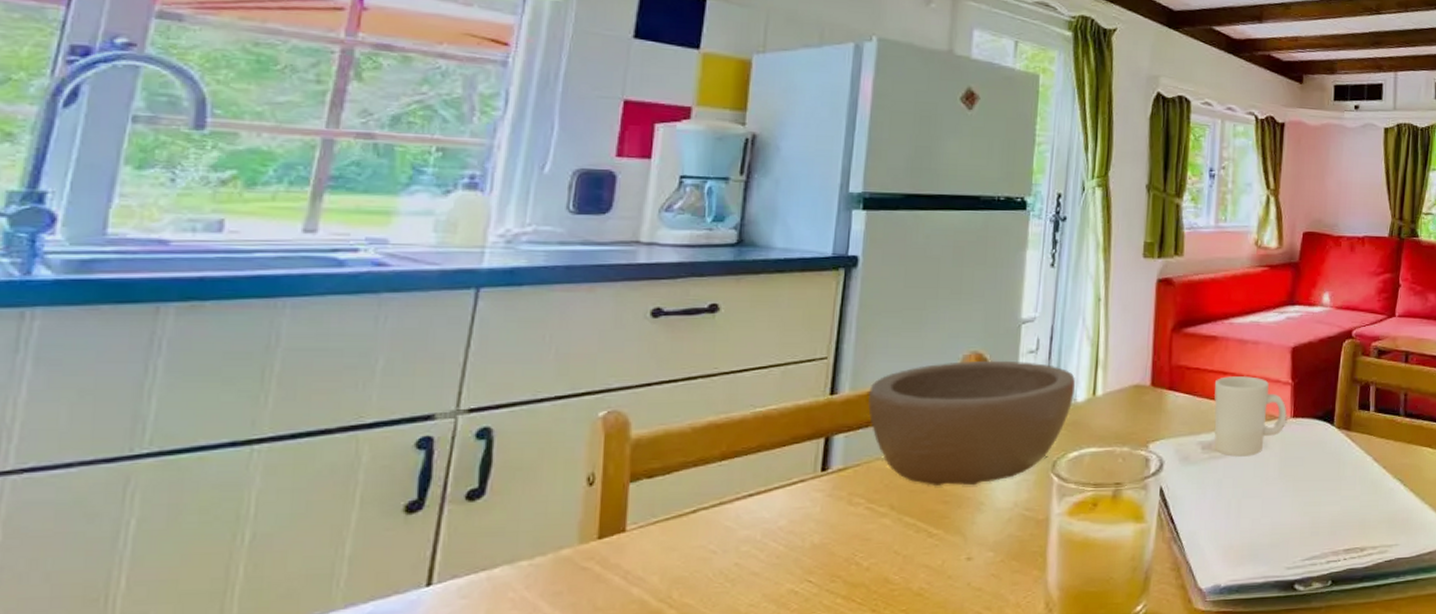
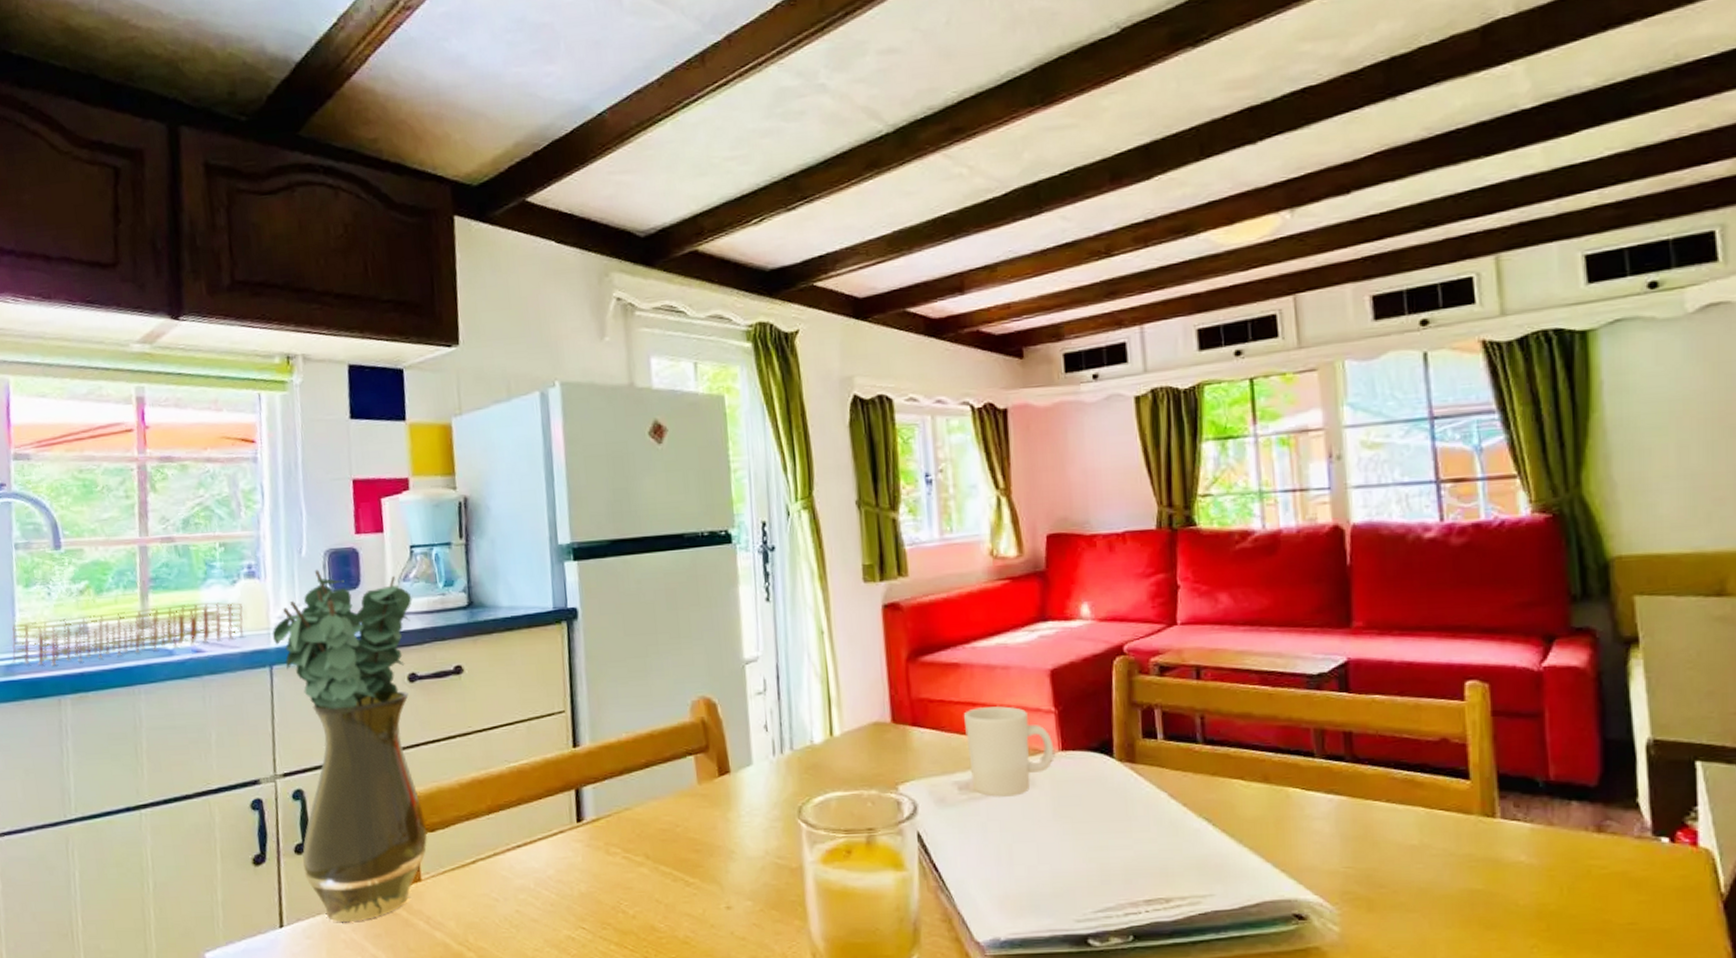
dish rack: none [91,209,453,266] -> present [11,602,244,666]
vase: none [473,188,672,580] -> present [272,569,427,923]
bowl: present [868,360,1076,485] -> none [607,703,811,834]

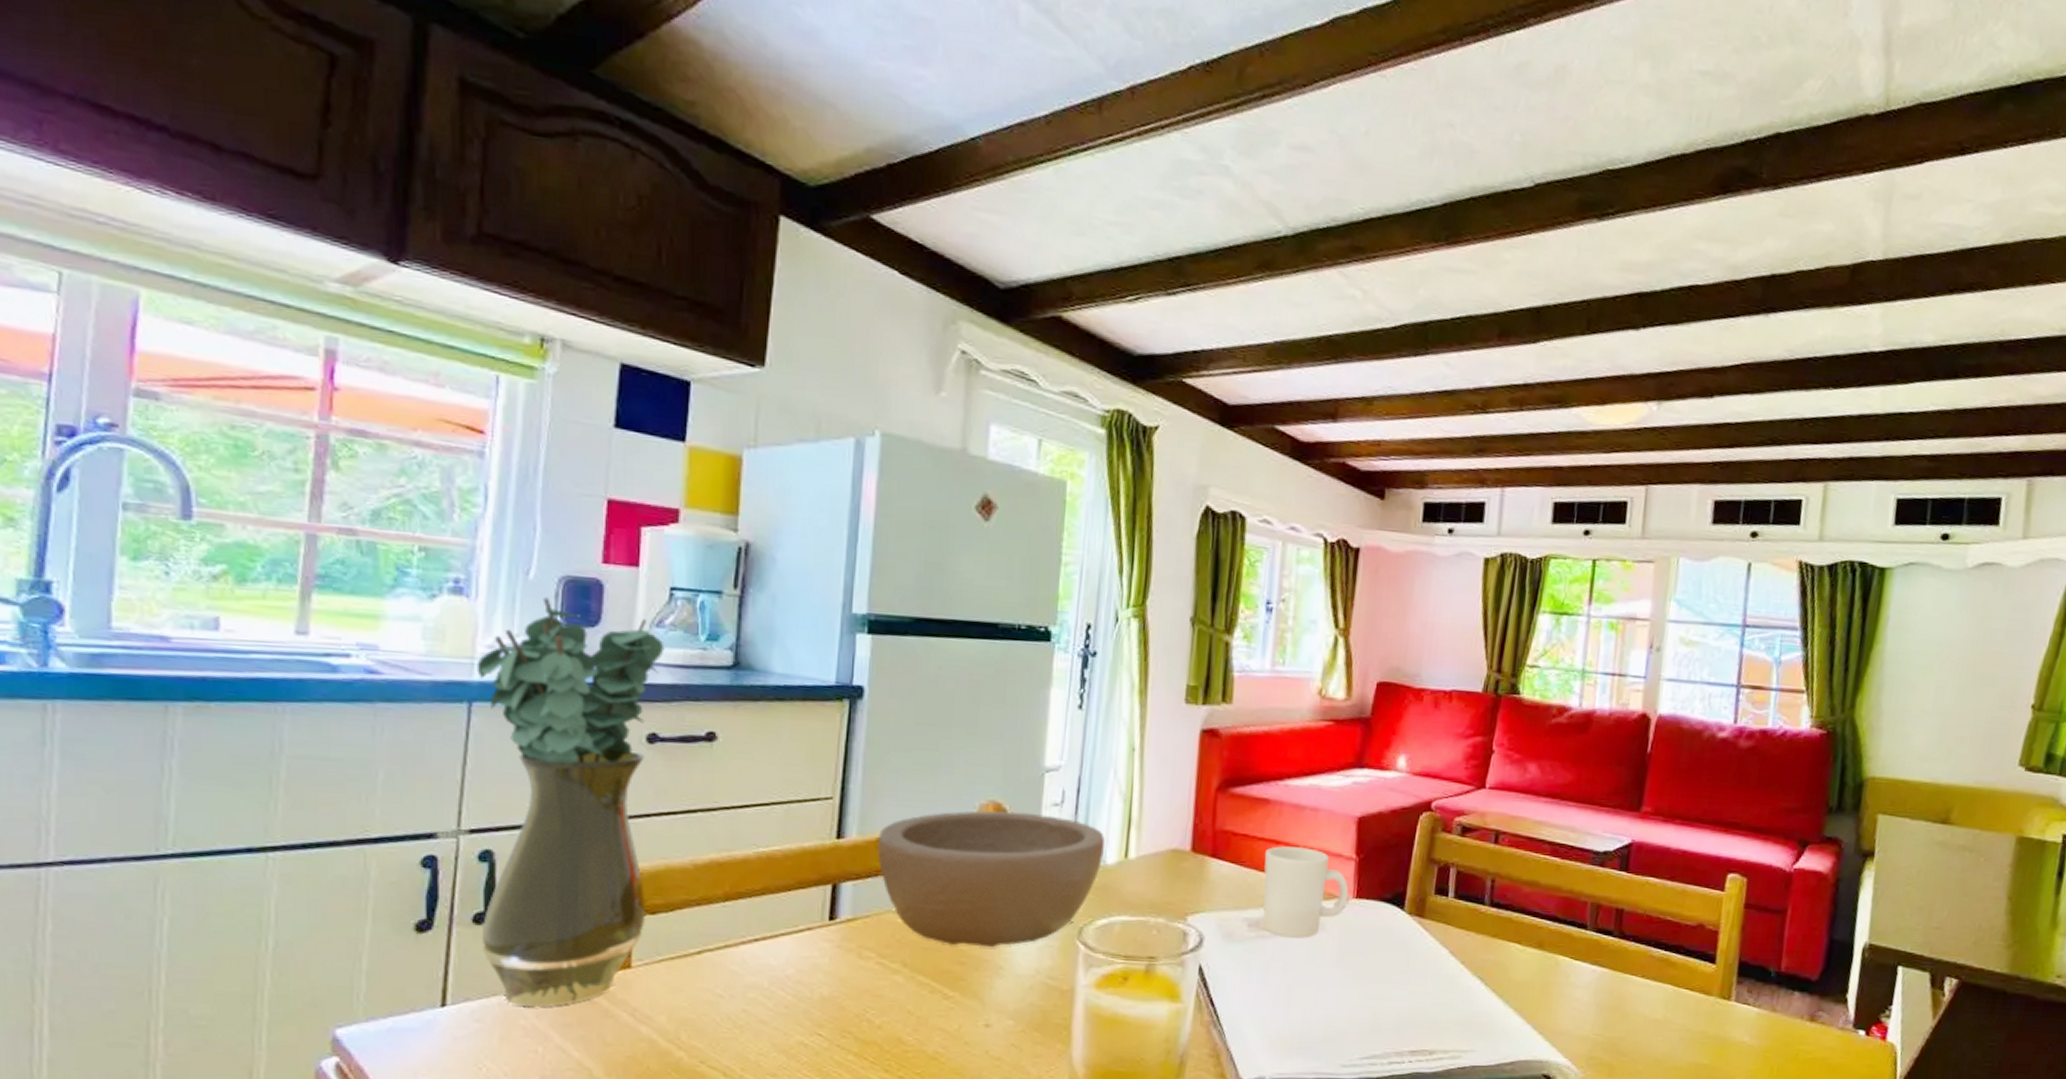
dish rack: present [11,602,244,666] -> none [100,604,441,664]
bowl: none [607,703,811,834] -> present [877,810,1106,947]

